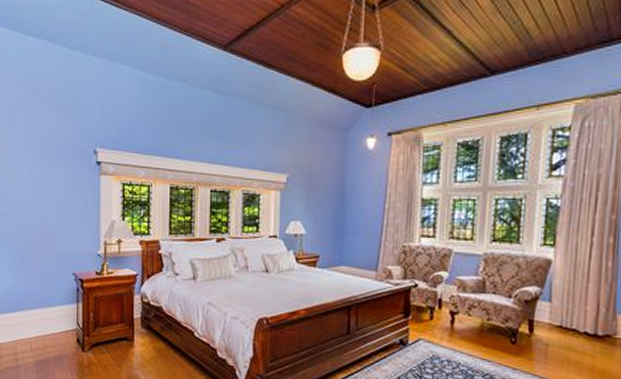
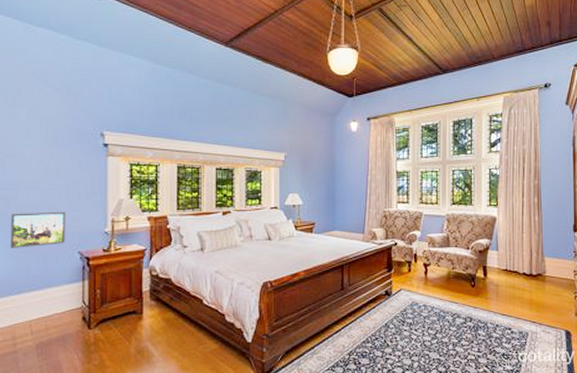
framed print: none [11,231,61,266] -> present [10,211,65,248]

